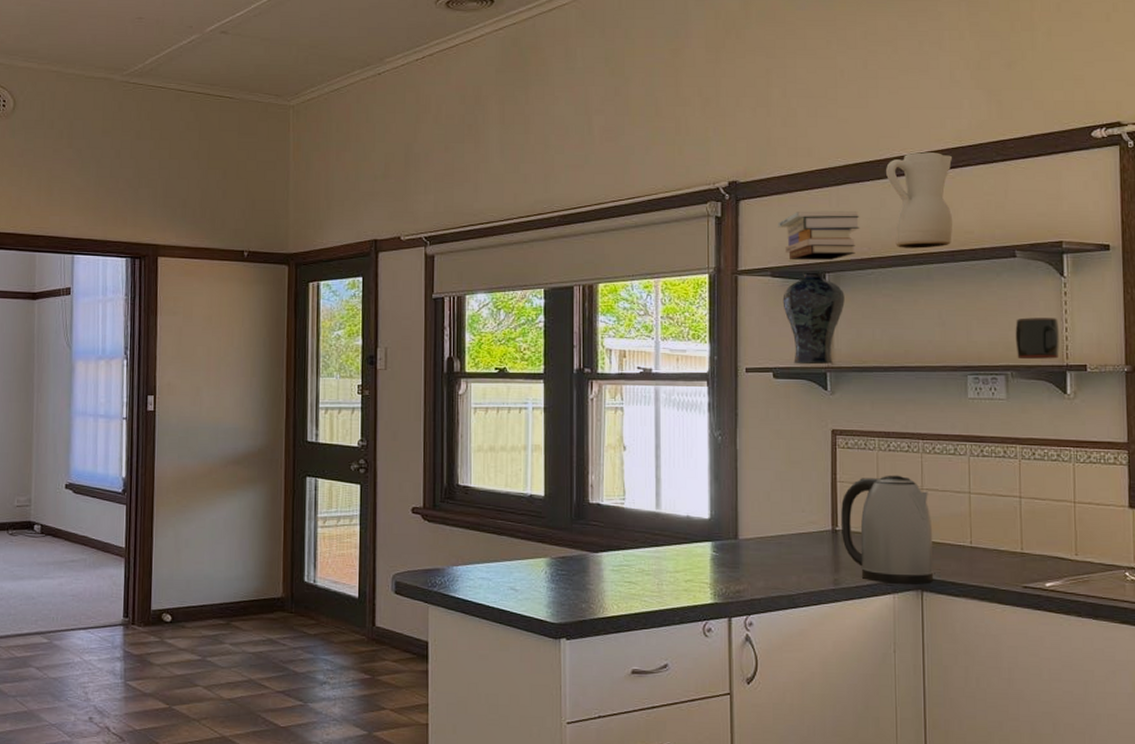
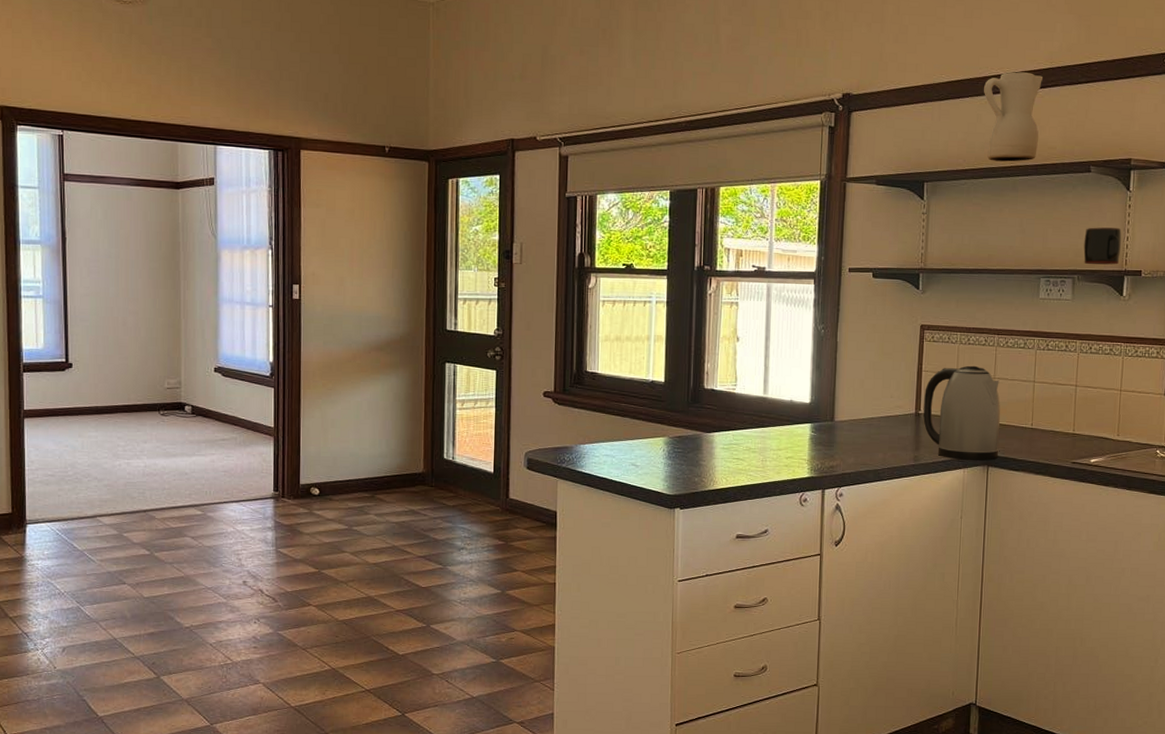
books: present [778,211,860,261] -> none [885,124,958,171]
vase: present [782,271,845,365] -> none [885,180,940,266]

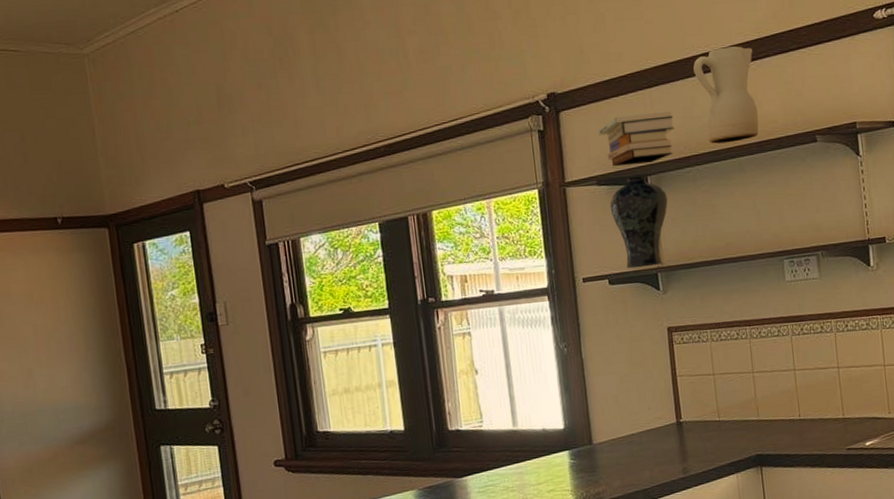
books: none [885,124,958,171] -> present [598,112,675,167]
vase: none [885,180,940,266] -> present [610,174,668,269]
kettle: present [923,365,1001,462] -> none [682,362,771,466]
mug: present [1083,227,1122,265] -> none [821,196,862,239]

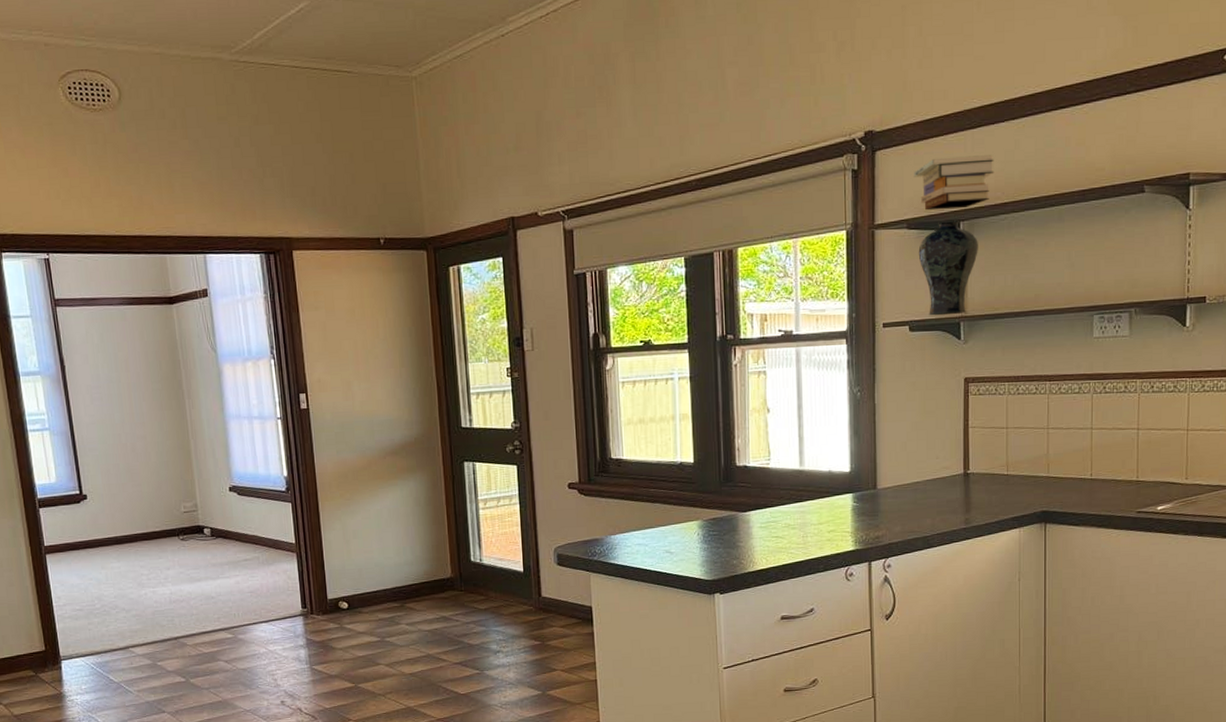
ceramic pitcher: present [693,46,759,144] -> none [1021,87,1087,191]

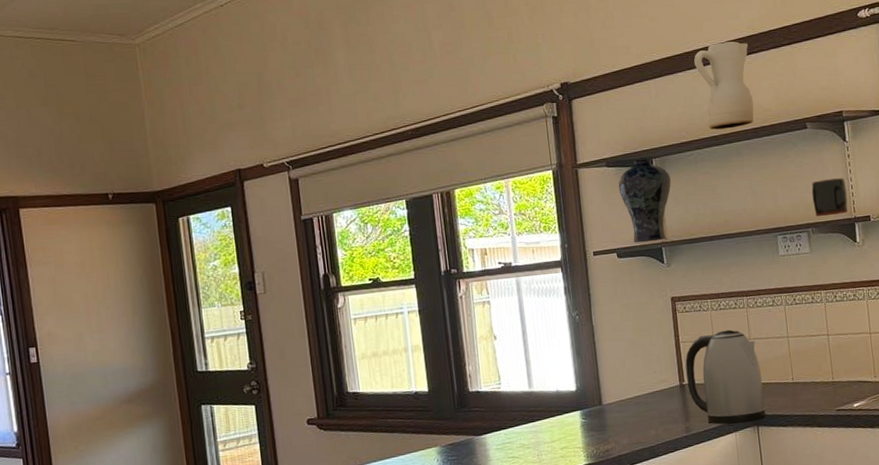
books: present [914,155,994,211] -> none [607,100,678,150]
kettle: none [973,416,1057,520] -> present [685,329,767,425]
ceramic pitcher: none [1021,87,1087,191] -> present [694,41,754,130]
mug: none [1140,252,1183,296] -> present [811,178,848,217]

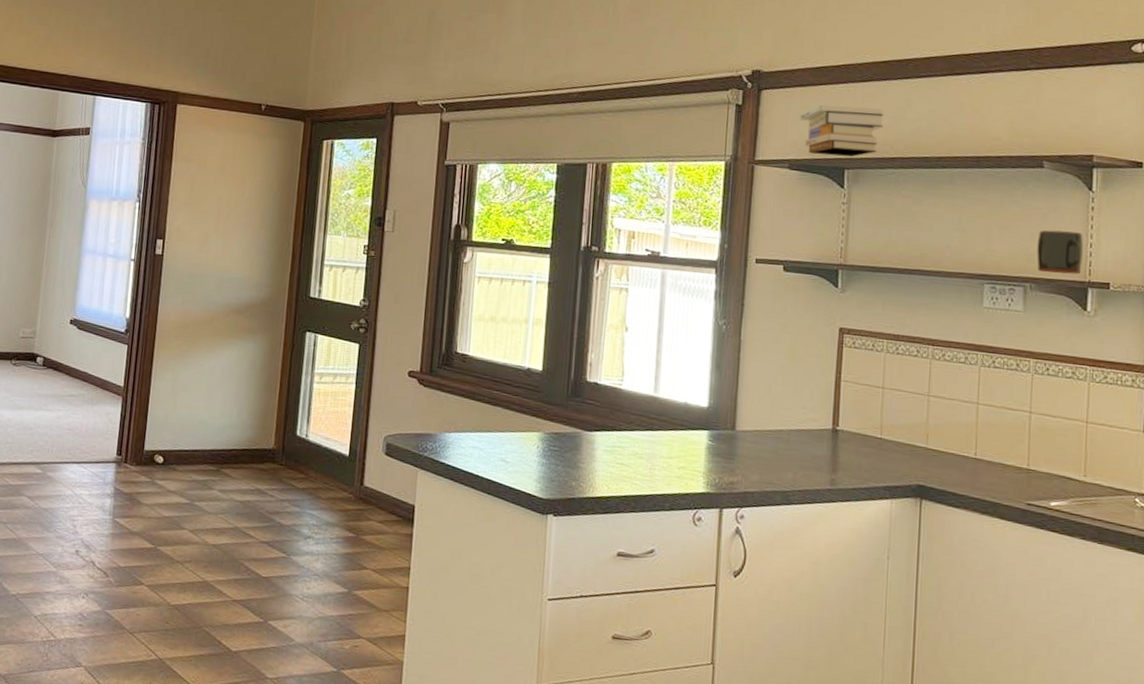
books: none [607,100,678,150] -> present [799,105,884,157]
vase: present [618,157,671,243] -> none [798,166,863,261]
kettle: present [685,329,767,425] -> none [842,378,937,493]
ceramic pitcher: present [694,41,754,130] -> none [915,54,985,152]

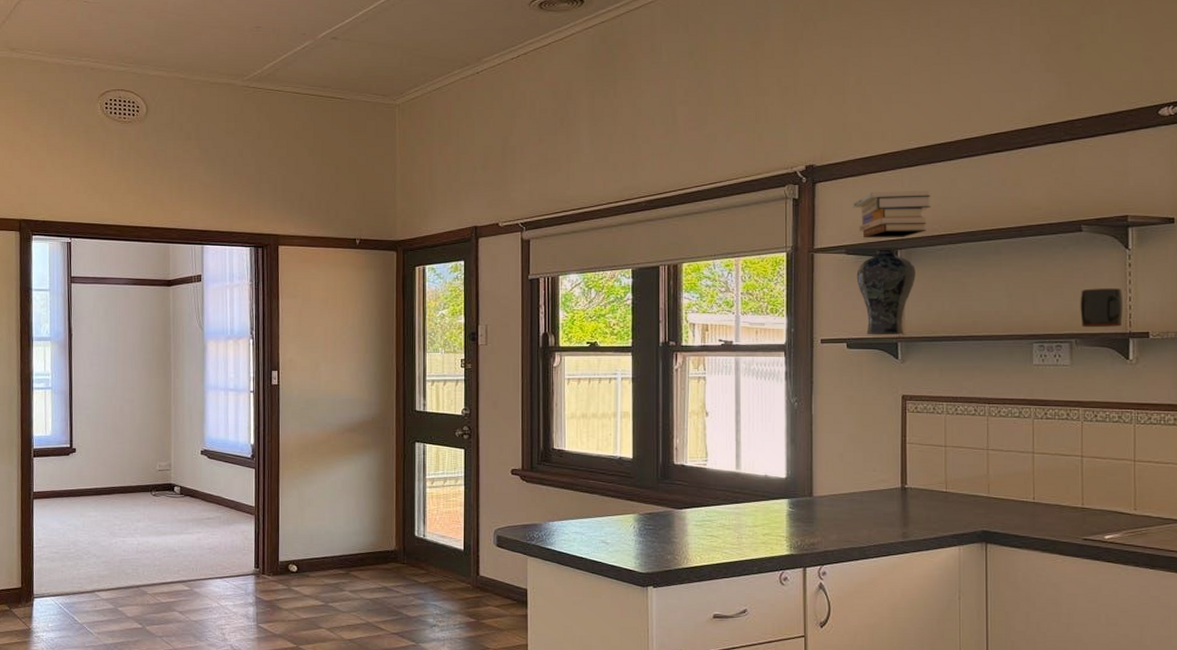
vase: none [798,166,863,261] -> present [856,248,916,335]

